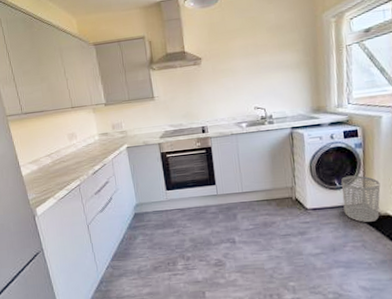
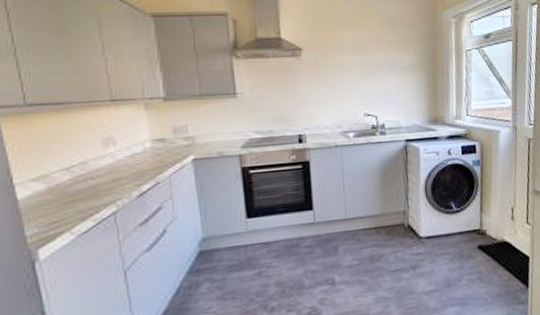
waste bin: present [341,175,381,222] -> none [458,196,498,251]

